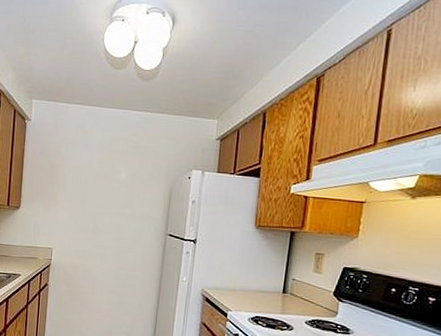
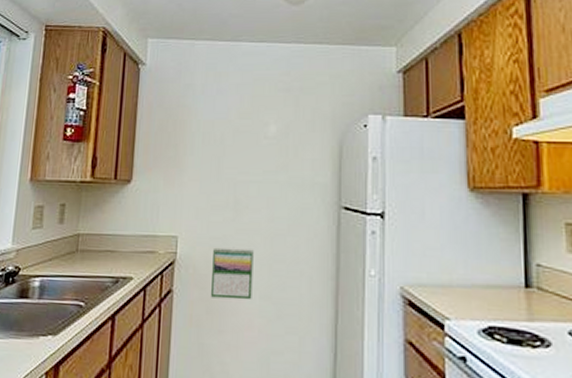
calendar: none [75,257,105,293] -> present [211,247,254,300]

